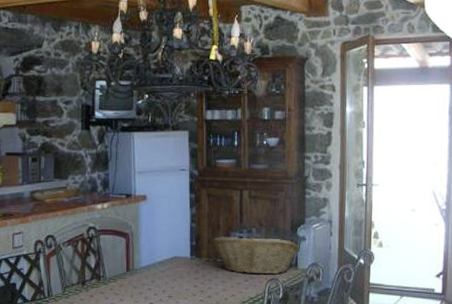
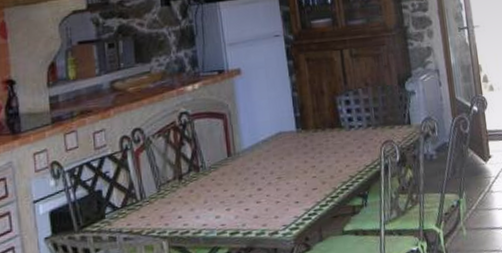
fruit basket: present [211,236,300,275] -> none [316,96,411,140]

